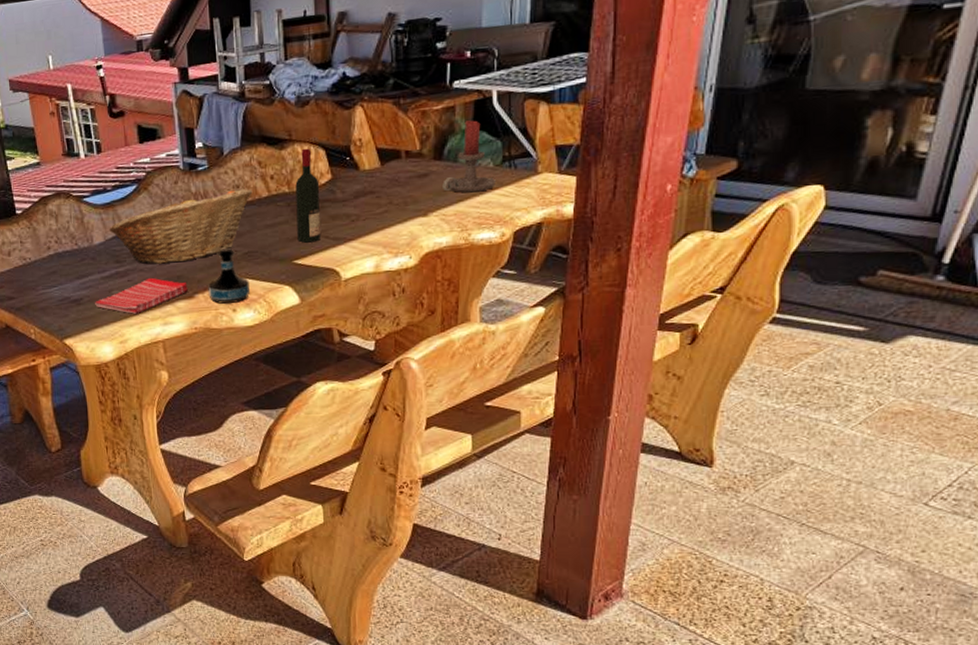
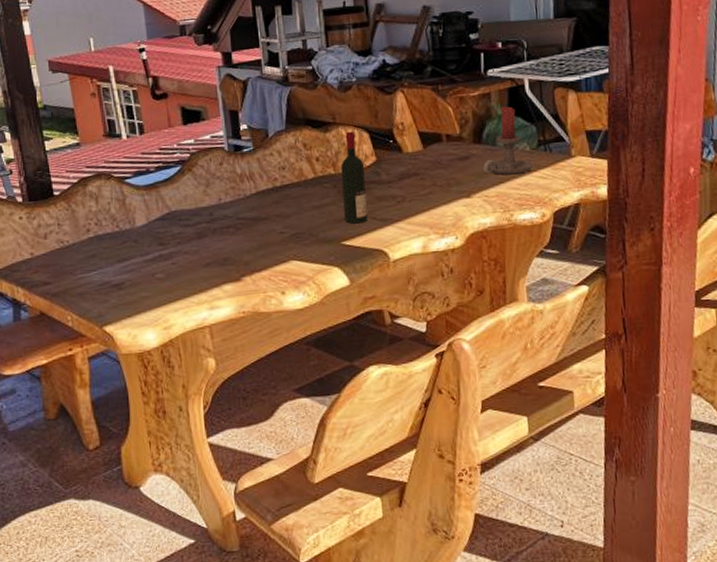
dish towel: present [95,277,188,314] -> none [137,260,235,298]
fruit basket: present [109,188,253,264] -> none [152,169,299,247]
tequila bottle: present [208,247,250,304] -> none [255,229,298,287]

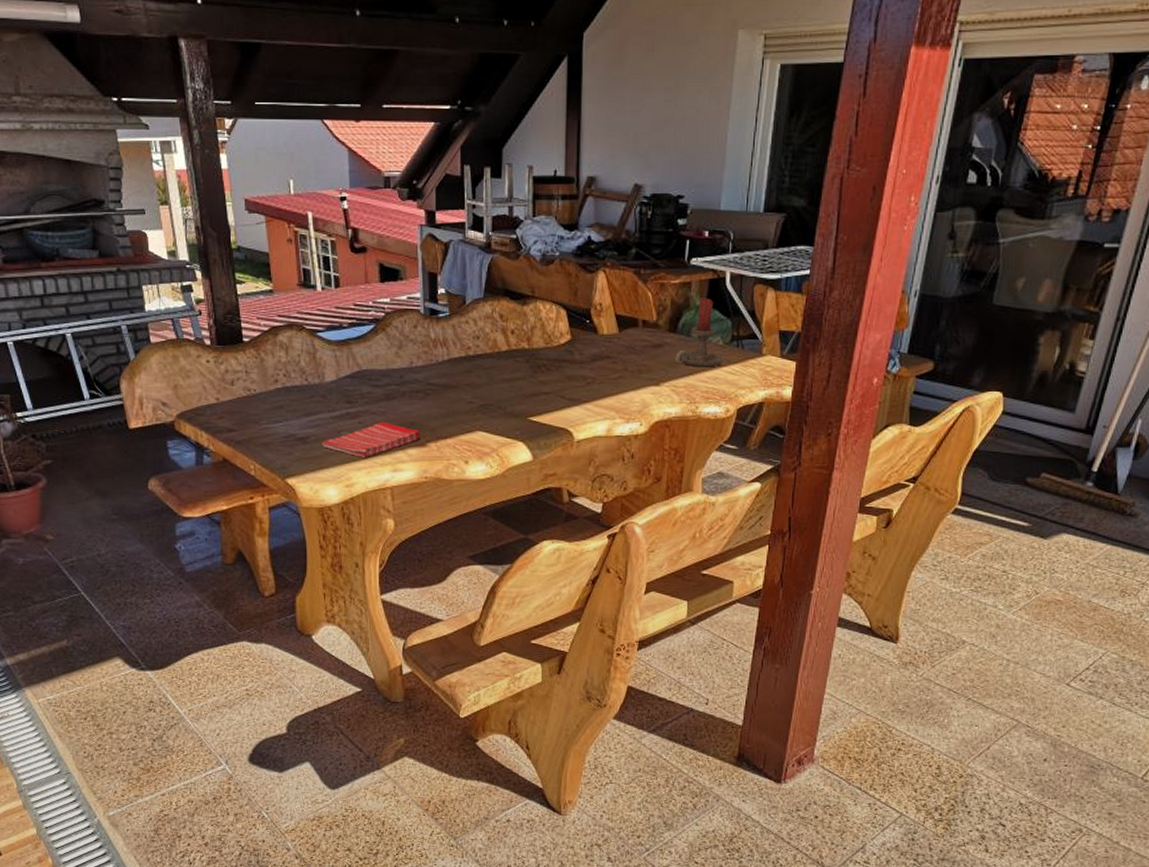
dish towel: none [137,260,235,298] -> present [322,421,420,458]
wine bottle: present [341,131,368,224] -> none [534,306,559,401]

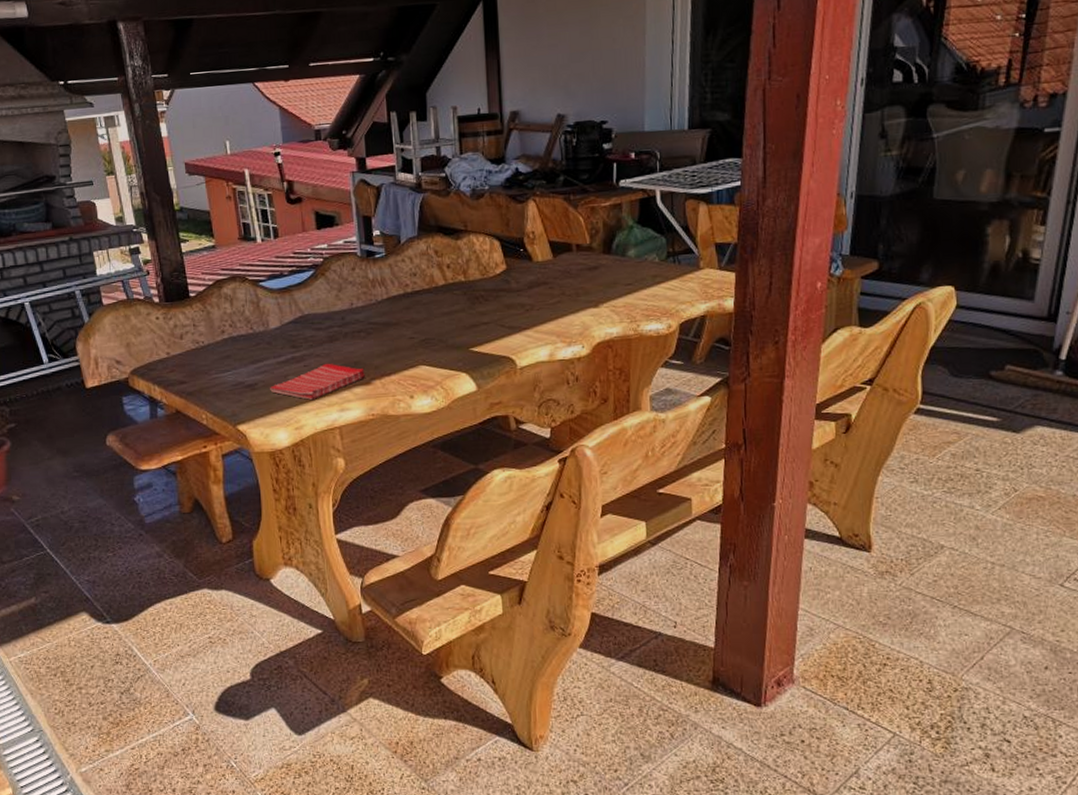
candle holder: present [675,298,724,367] -> none [612,217,661,286]

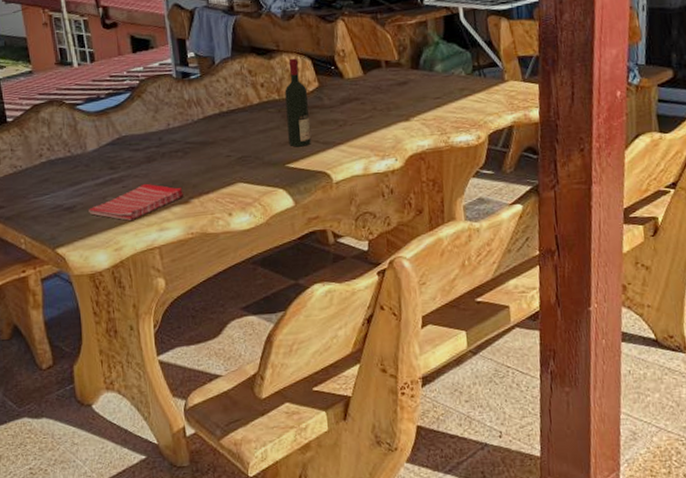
wine bottle: none [471,239,496,331] -> present [284,58,311,147]

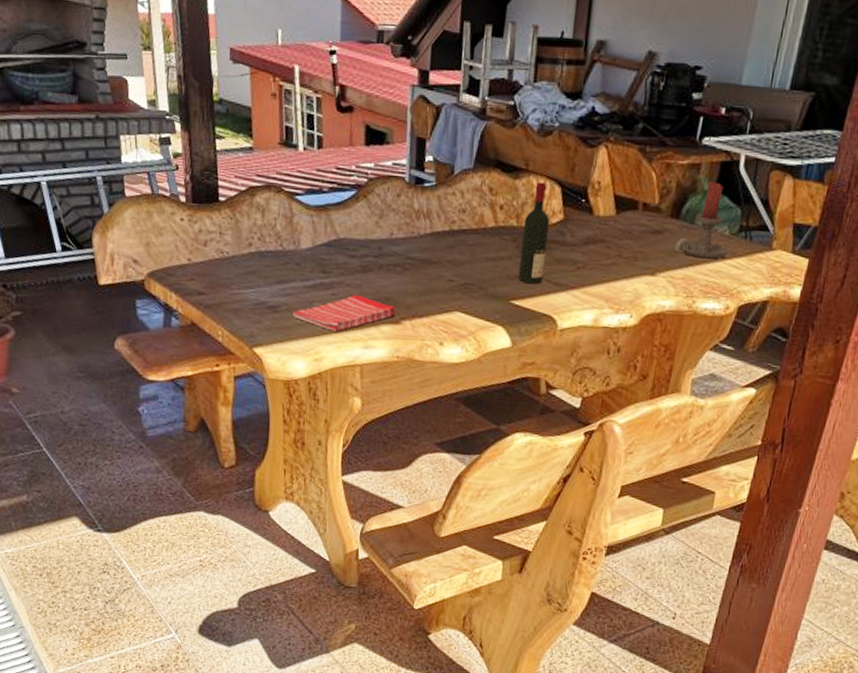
candle holder: none [421,33,468,99] -> present [675,181,729,259]

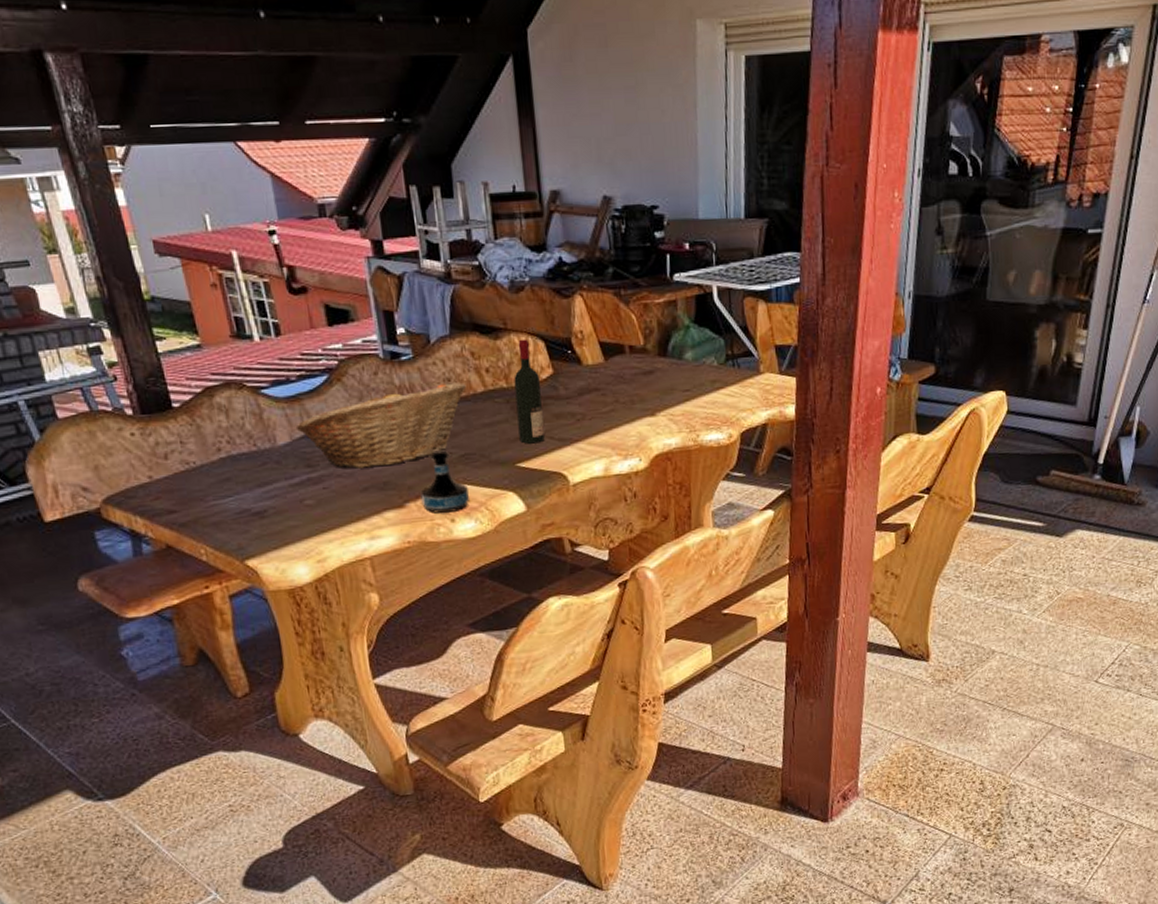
dish towel: present [293,294,396,332] -> none [283,484,397,528]
fruit basket: none [319,210,479,284] -> present [295,381,467,469]
tequila bottle: none [416,275,461,336] -> present [420,449,469,513]
candle holder: present [675,181,729,259] -> none [669,316,721,392]

